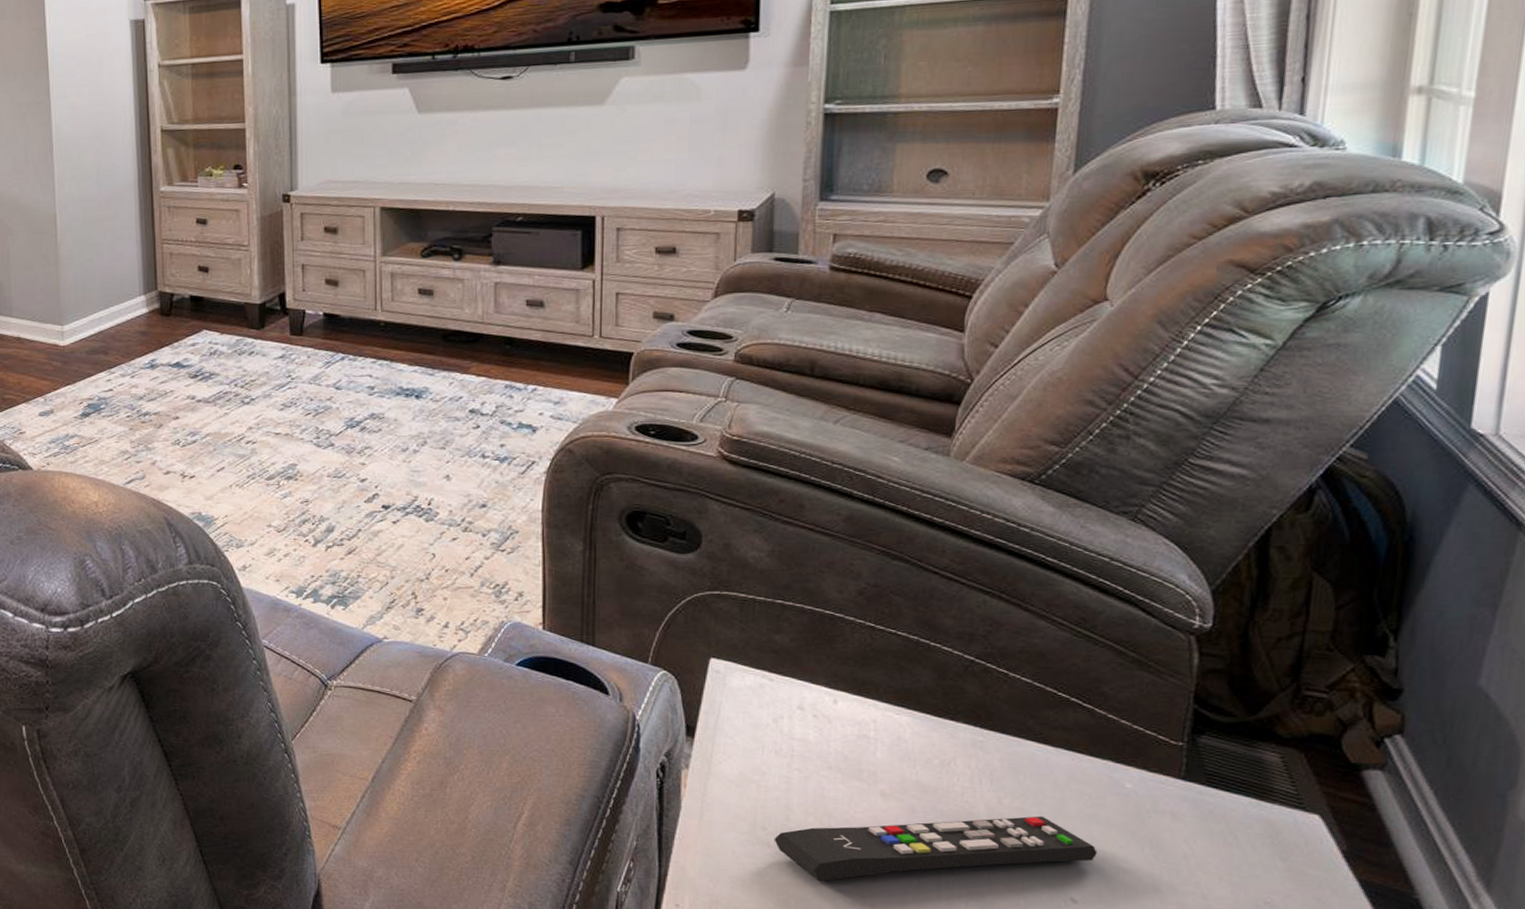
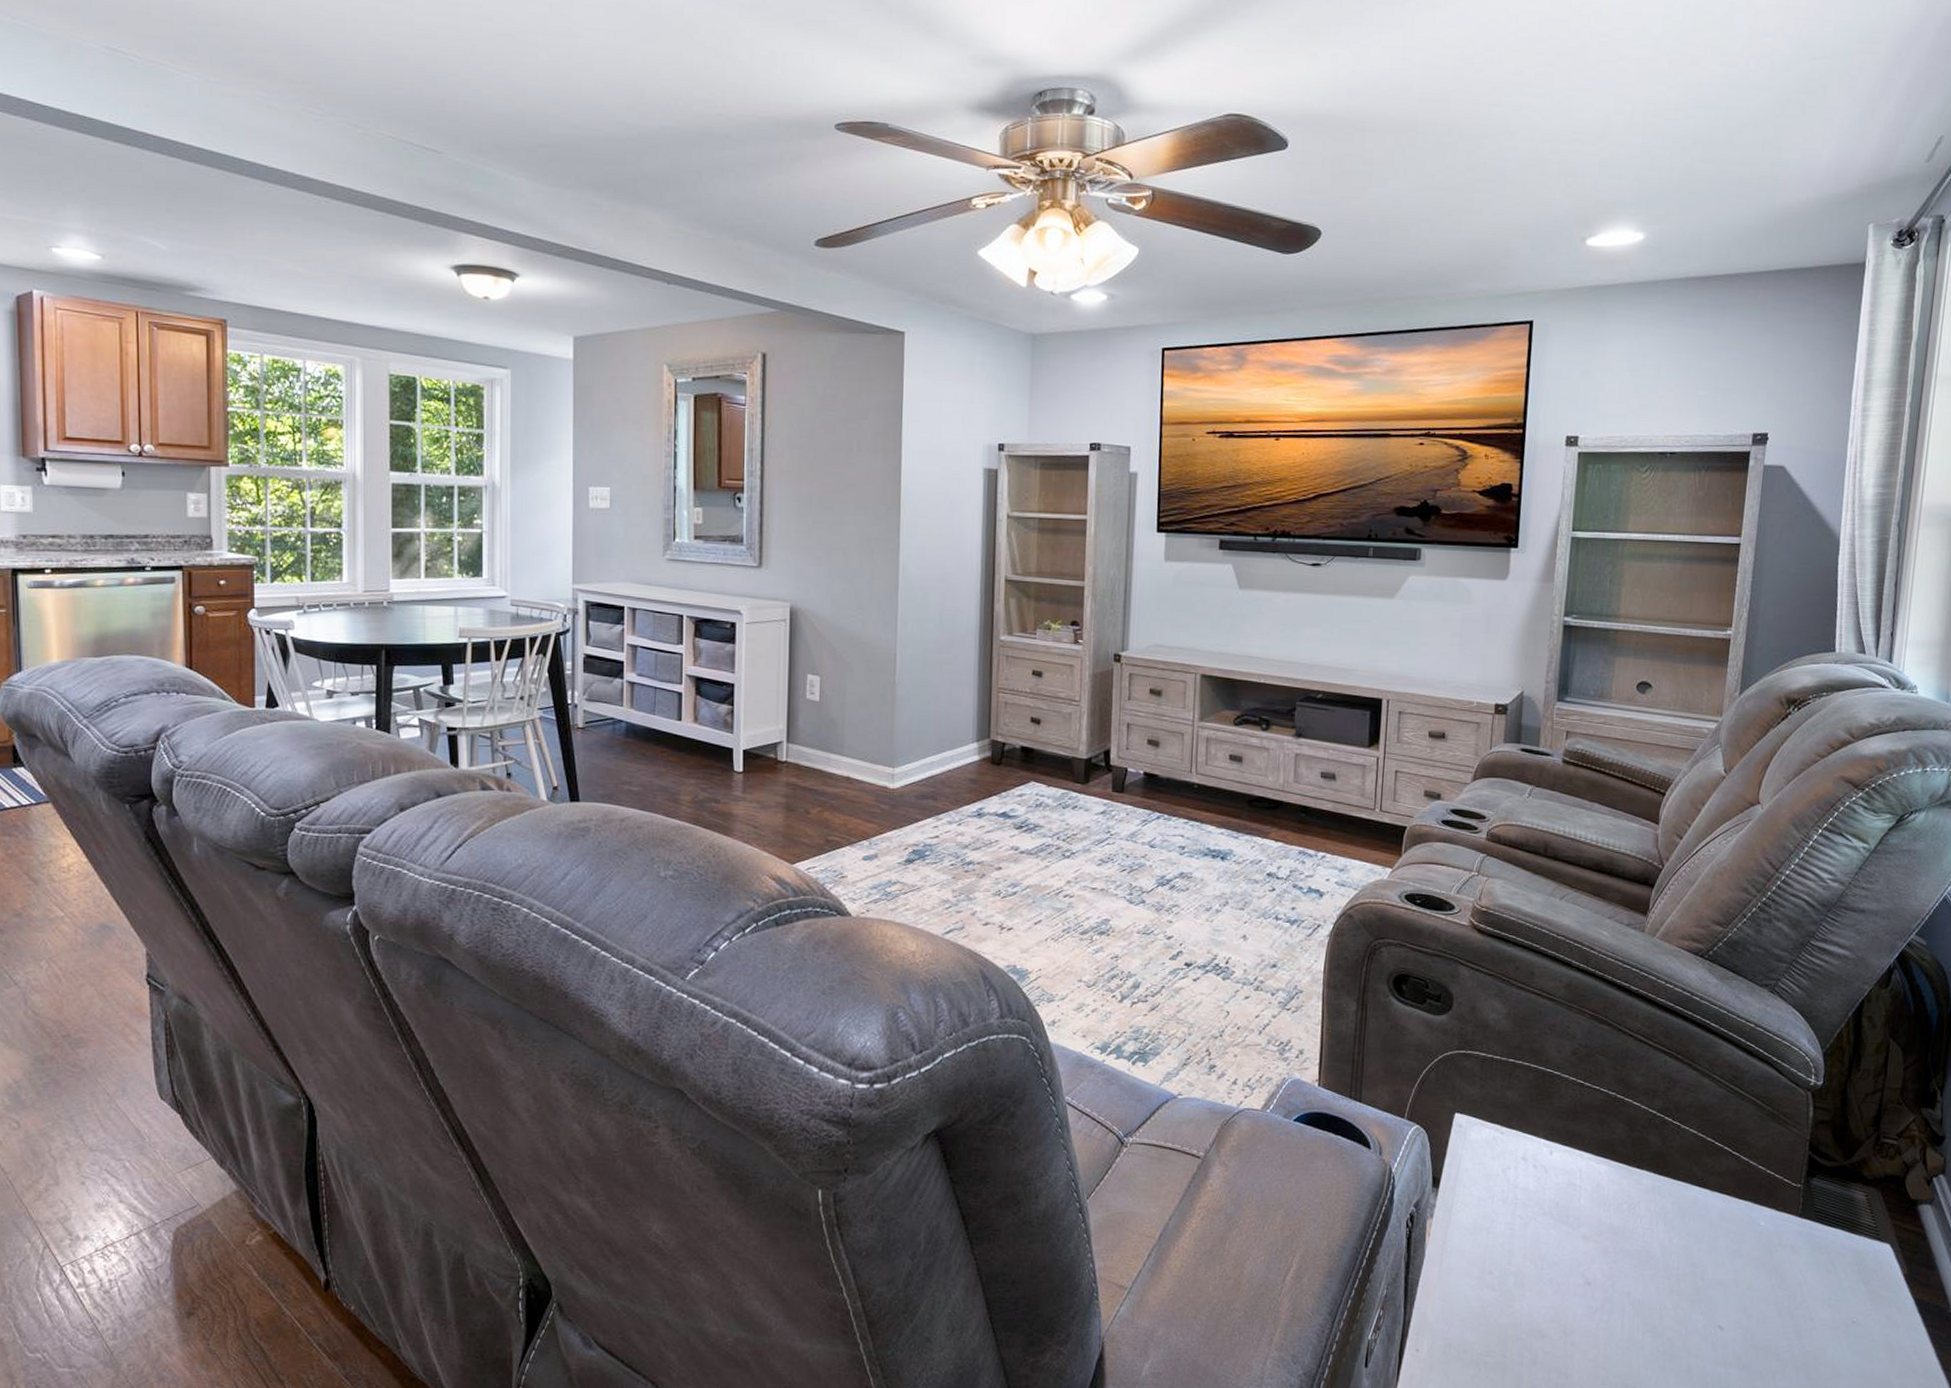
remote control: present [774,815,1098,882] -> none [1498,1252,1739,1321]

